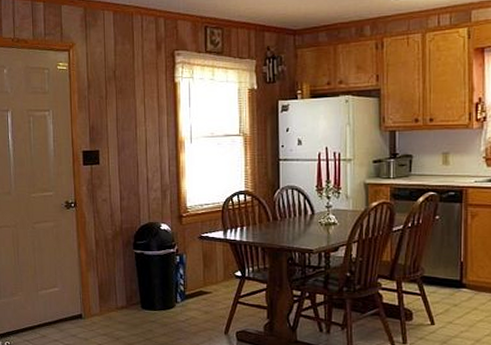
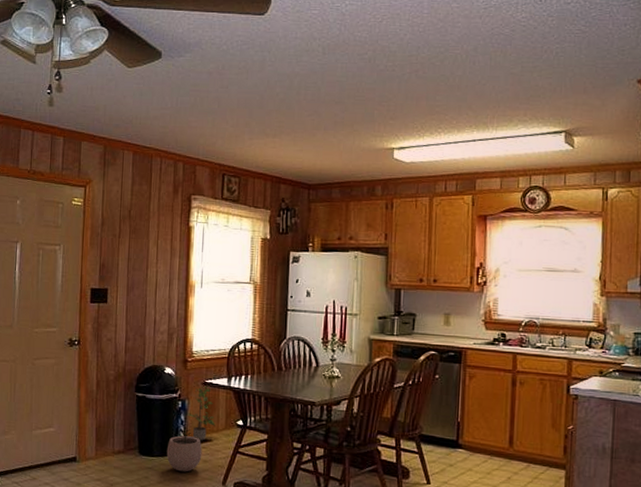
plant pot: none [168,280,203,324] -> present [166,426,202,472]
potted plant: none [187,239,214,293] -> present [188,385,216,441]

